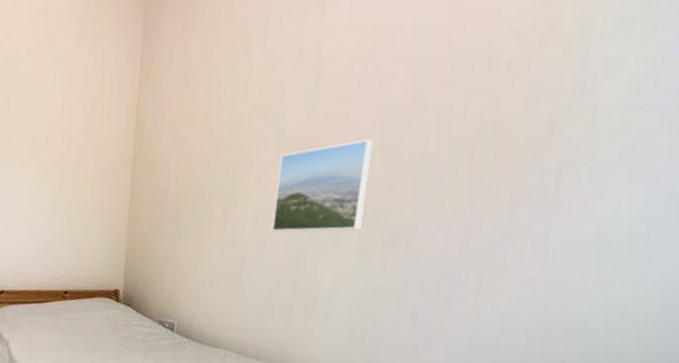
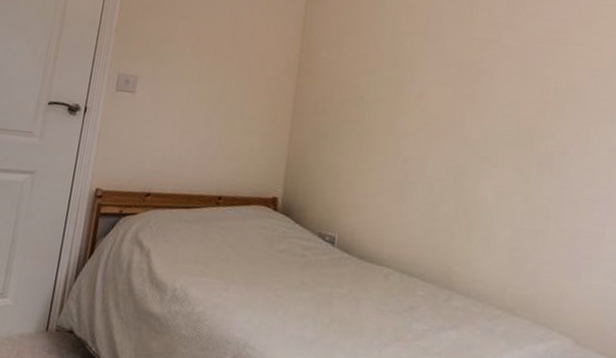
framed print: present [271,140,374,233] -> none [433,66,524,150]

